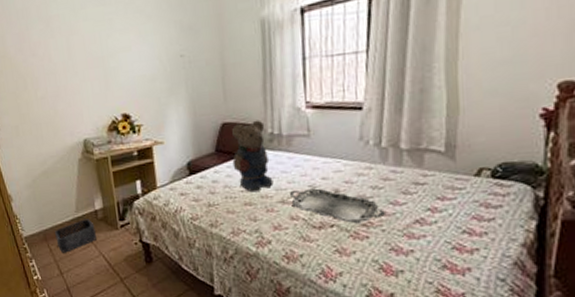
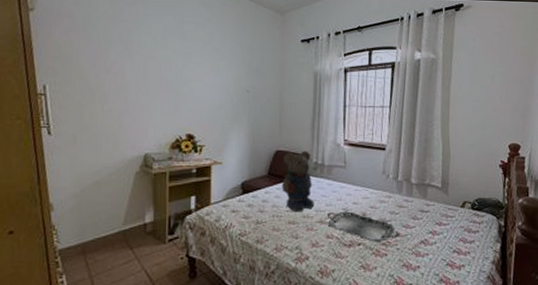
storage bin: present [55,219,97,253] -> none [95,232,141,268]

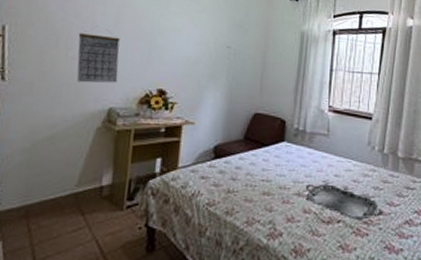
calendar: none [111,87,150,133] -> present [76,33,120,83]
teddy bear: present [282,151,314,211] -> none [258,115,293,181]

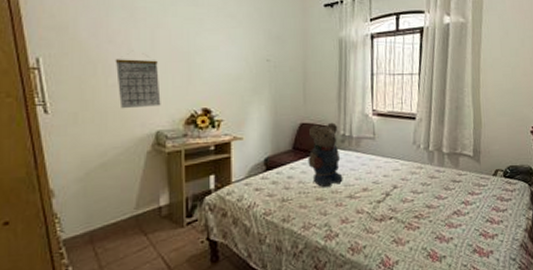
teddy bear: none [258,115,293,181] -> present [308,122,343,187]
serving tray: present [306,184,383,221] -> none [357,184,432,216]

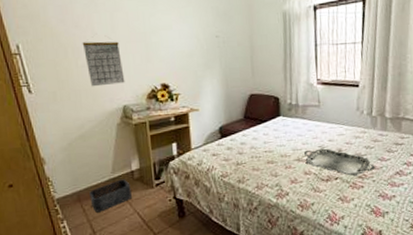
storage bin: none [105,216,156,257] -> present [89,179,132,213]
teddy bear: present [308,122,343,187] -> none [258,92,291,152]
serving tray: none [357,184,432,216] -> present [304,148,375,177]

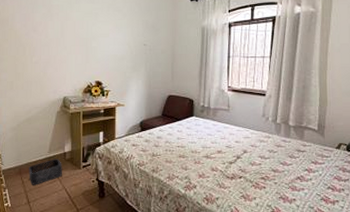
calendar: present [82,41,125,87] -> none [37,43,67,80]
serving tray: present [304,148,375,177] -> none [213,148,277,177]

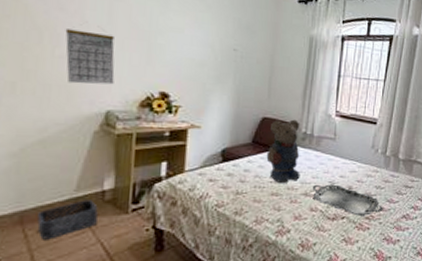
calendar: none [37,43,67,80] -> present [65,29,115,85]
teddy bear: none [173,95,201,147] -> present [266,119,300,183]
serving tray: none [213,148,277,177] -> present [313,184,383,217]

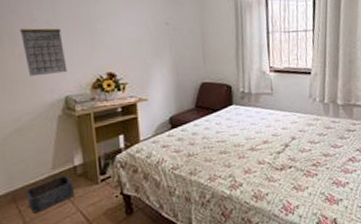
teddy bear: present [266,119,300,183] -> none [210,80,245,142]
serving tray: present [313,184,383,217] -> none [258,136,328,165]

